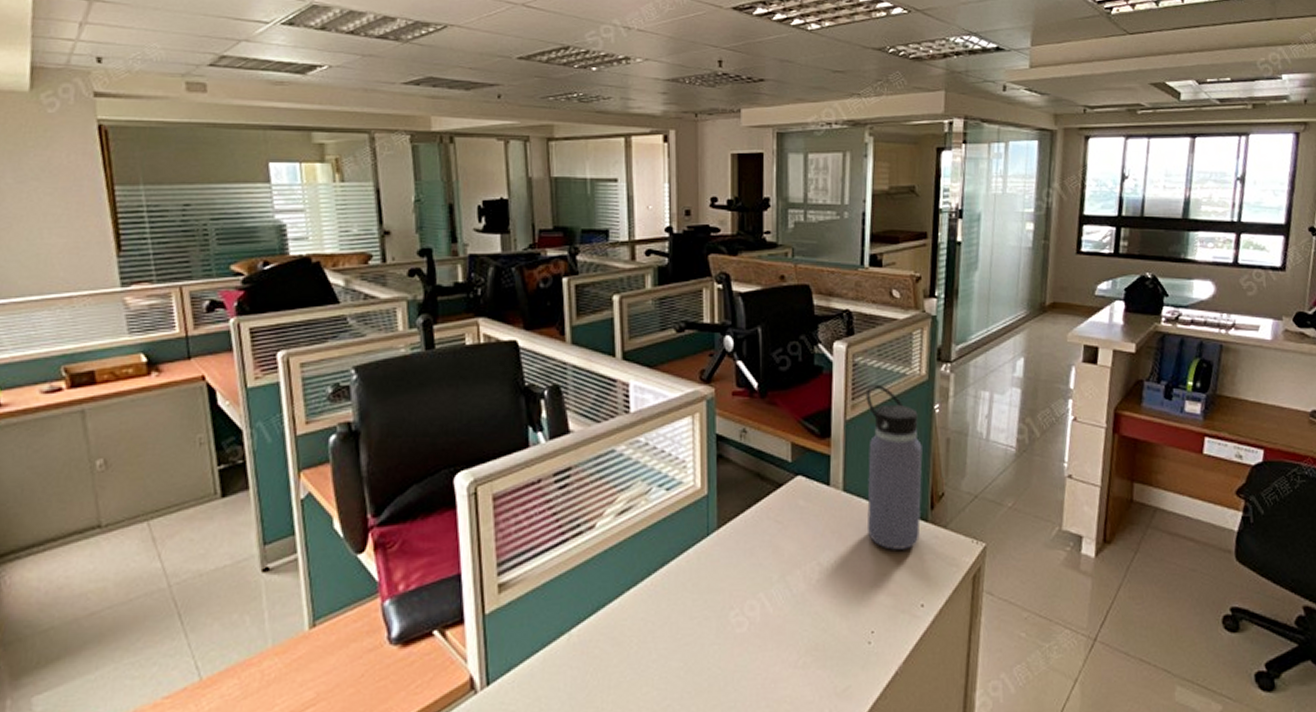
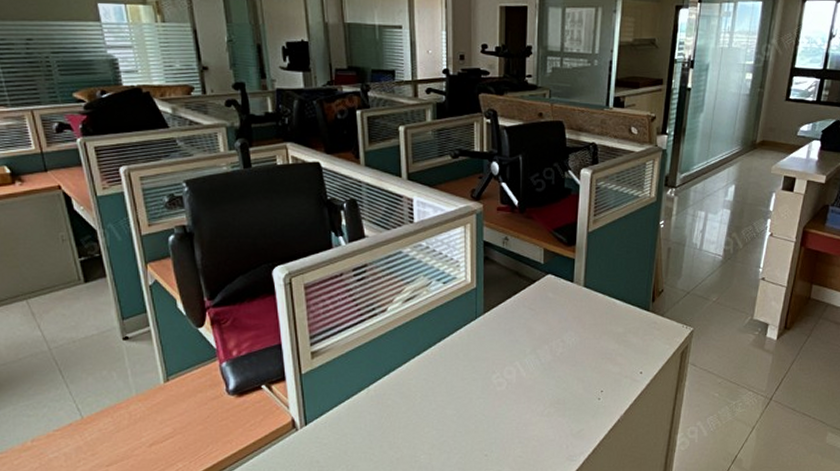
water bottle: present [865,384,923,550] -> none [602,204,648,332]

